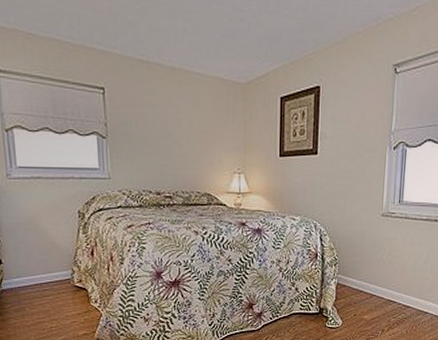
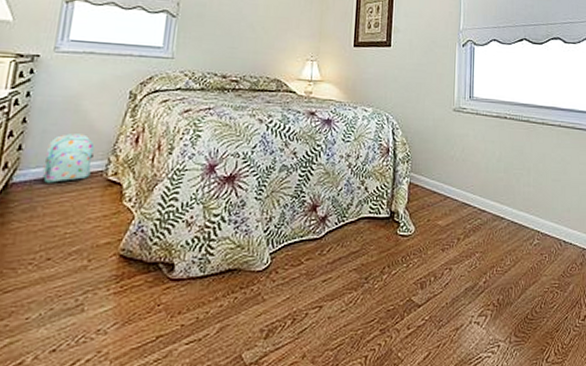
backpack: none [21,249,61,289] -> present [42,134,95,183]

